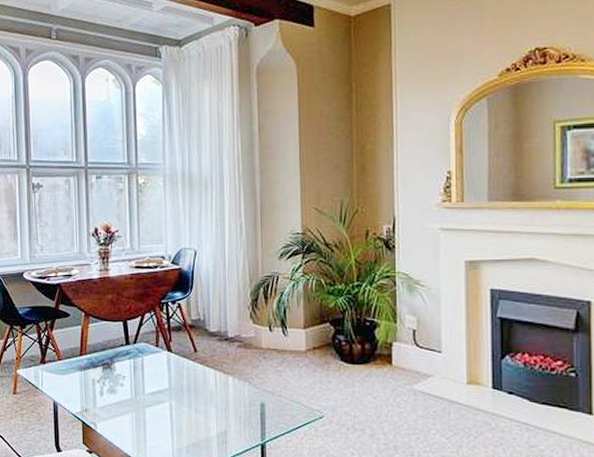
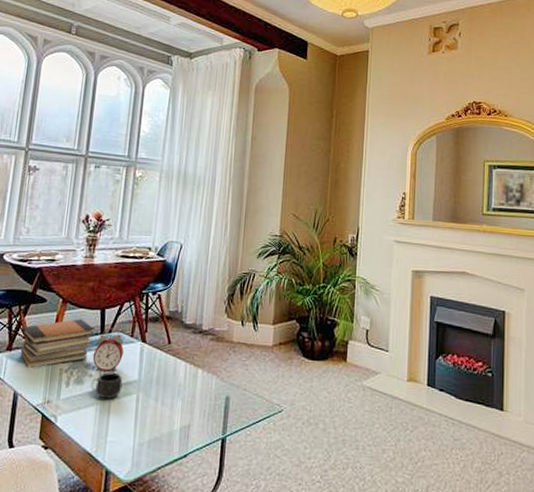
book stack: none [52,331,119,379] -> present [20,319,94,368]
alarm clock: none [121,338,151,381] -> present [92,327,124,372]
mug: none [123,381,154,407] -> present [91,372,123,399]

